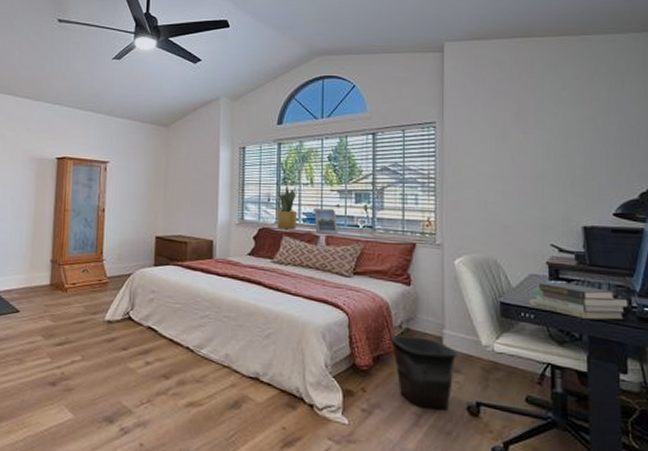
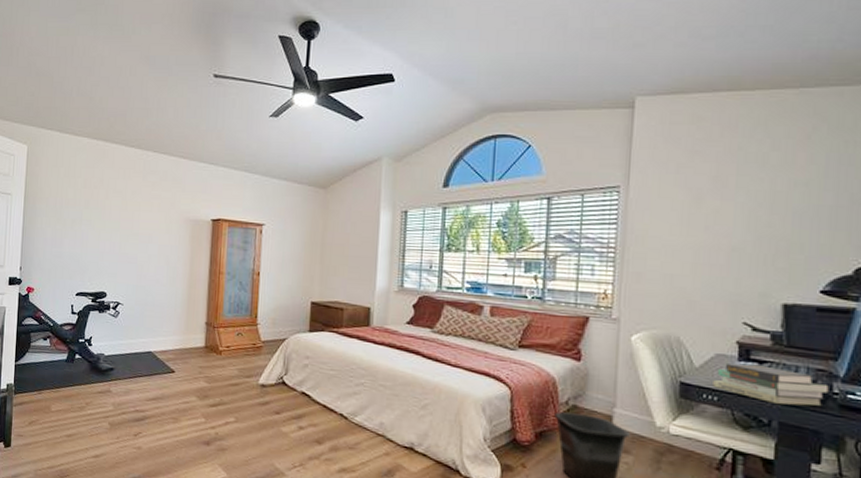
planter: present [274,184,299,230] -> none [437,251,463,299]
picture frame: present [314,207,338,234] -> none [478,276,504,305]

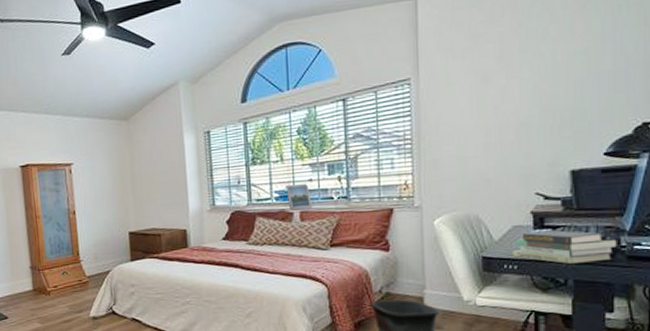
picture frame: none [478,276,504,305] -> present [286,182,312,211]

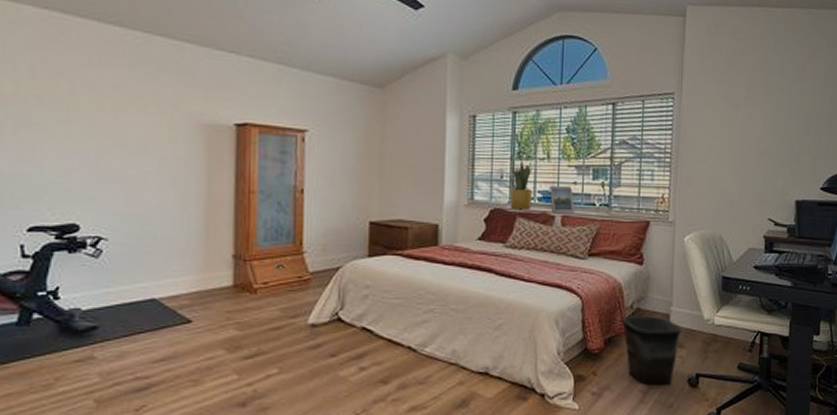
planter: none [245,164,269,211] -> present [508,159,534,210]
books: present [512,230,617,265] -> none [746,255,825,289]

